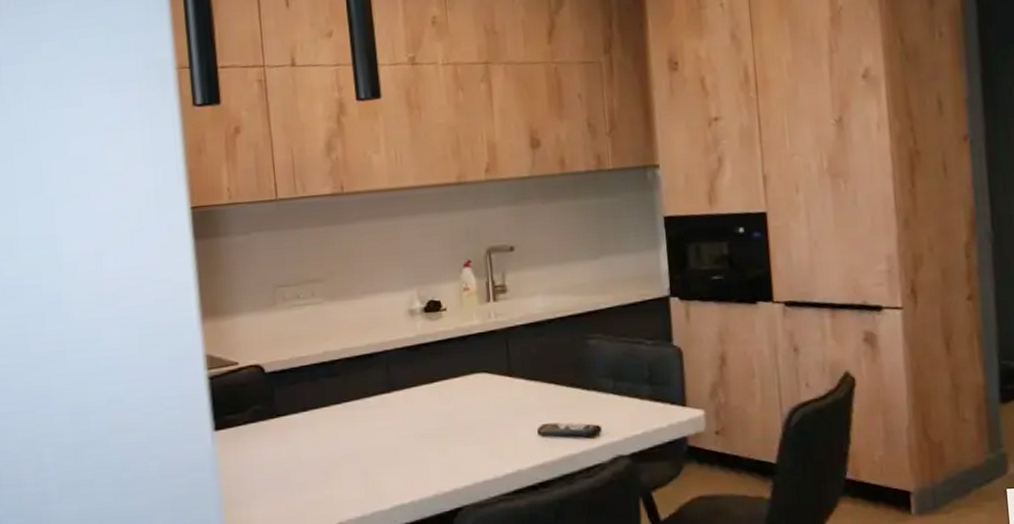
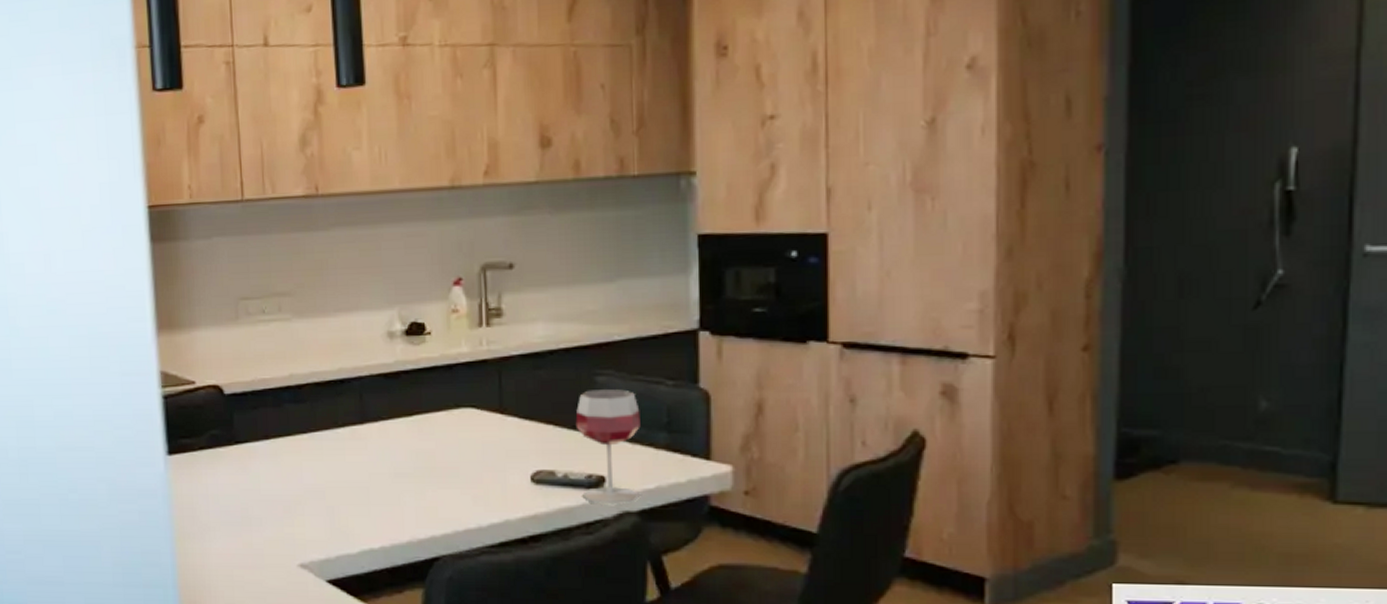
wineglass: none [573,350,630,451] -> present [575,389,640,505]

